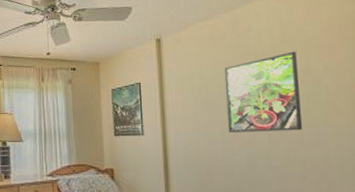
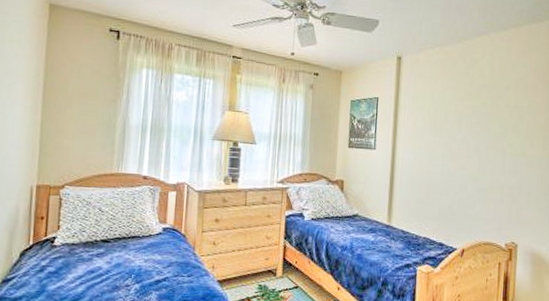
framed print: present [224,51,302,133] -> none [448,87,509,159]

